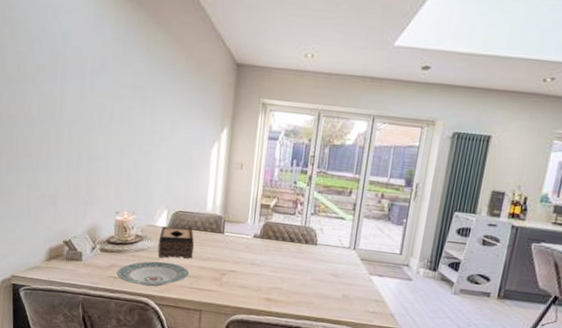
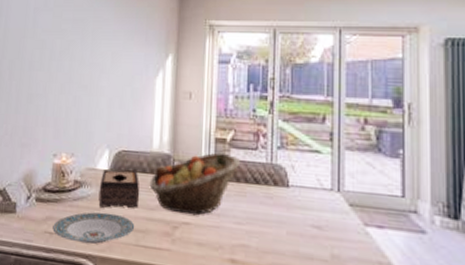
fruit basket: none [203,215,281,265] -> present [149,152,241,216]

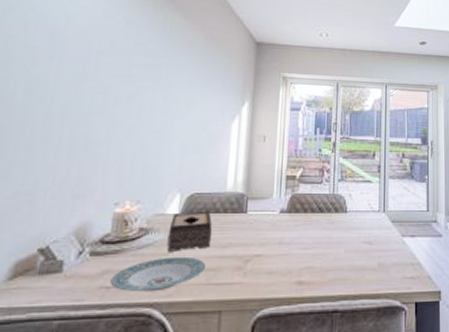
fruit basket: present [149,152,241,216] -> none [222,188,309,247]

